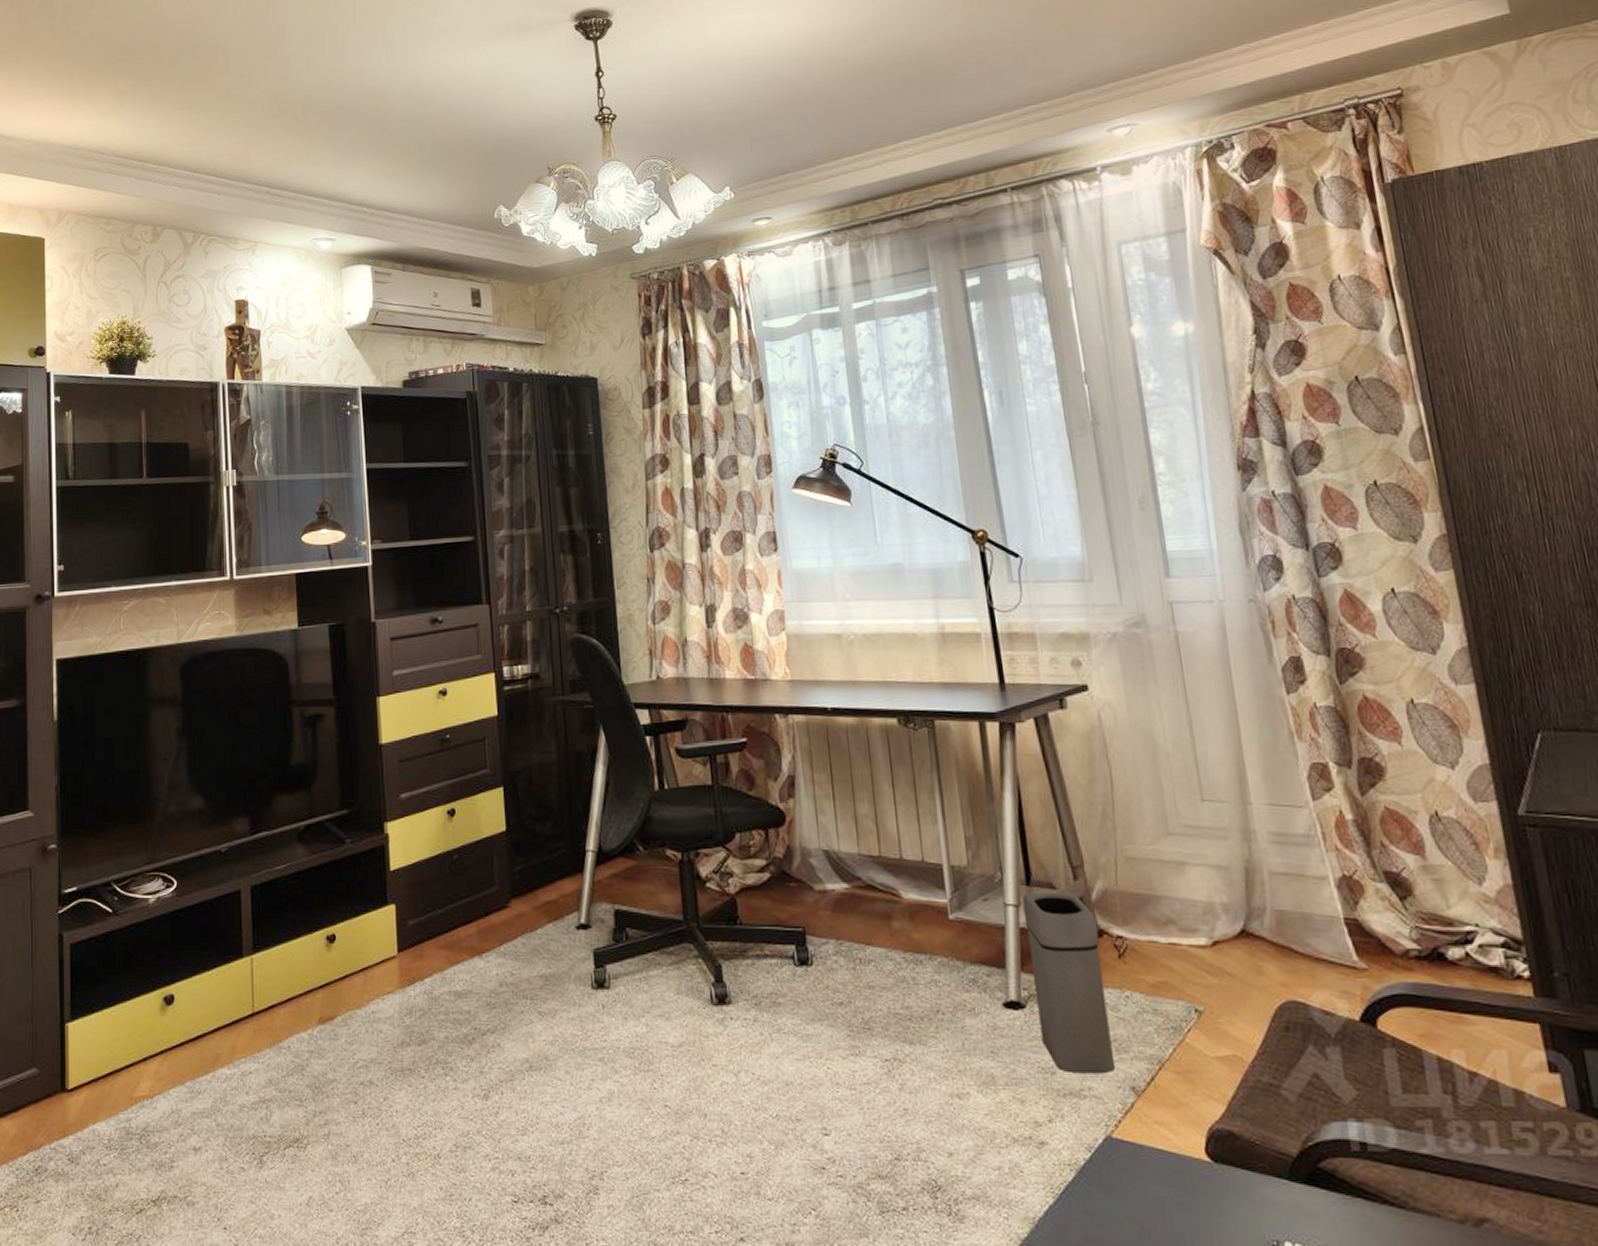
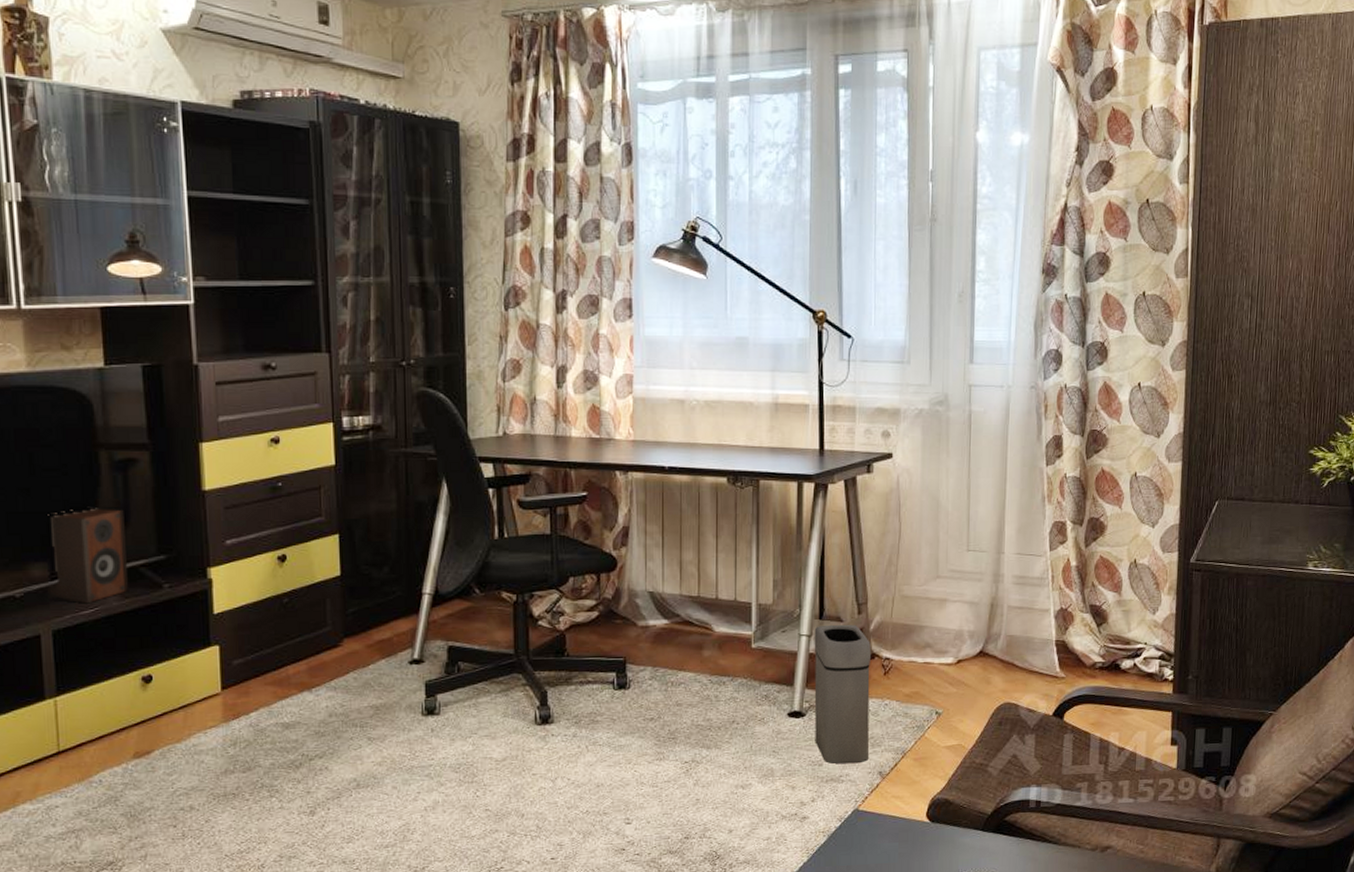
speaker: none [247,763,316,859] -> present [47,508,129,604]

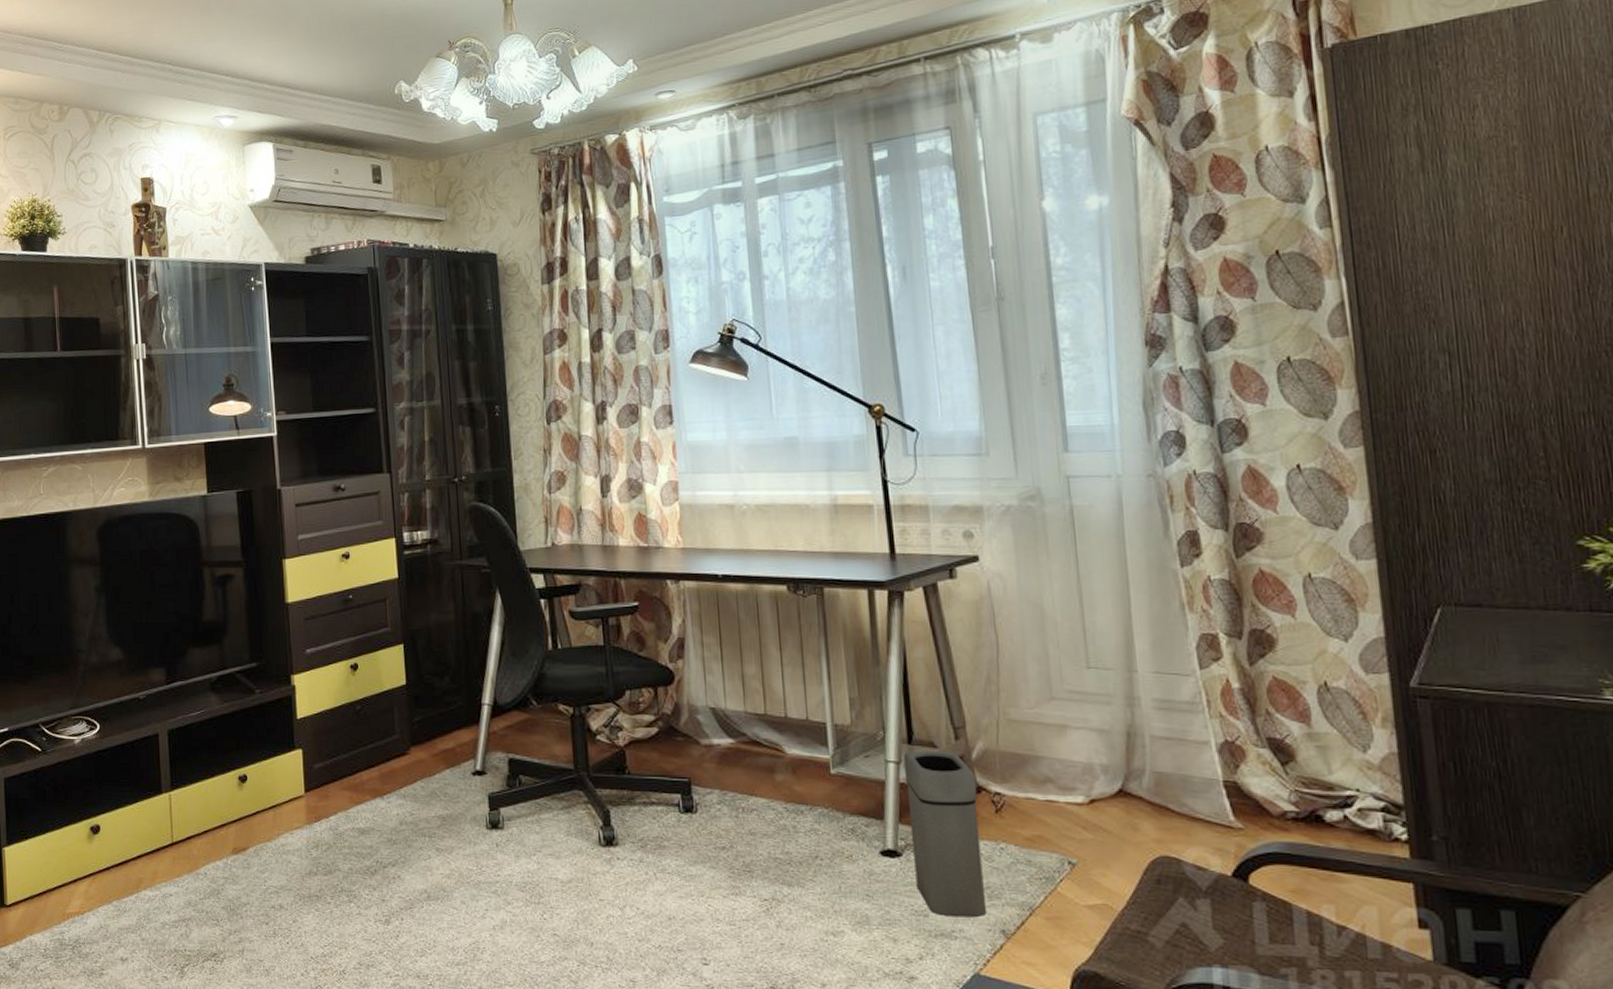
speaker: present [47,508,129,604] -> none [164,619,228,706]

